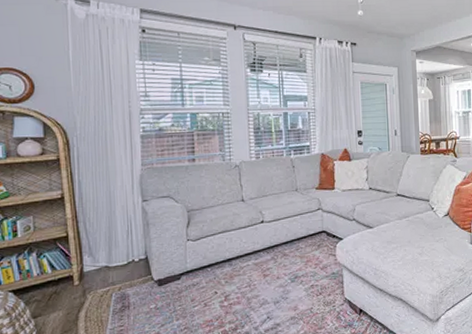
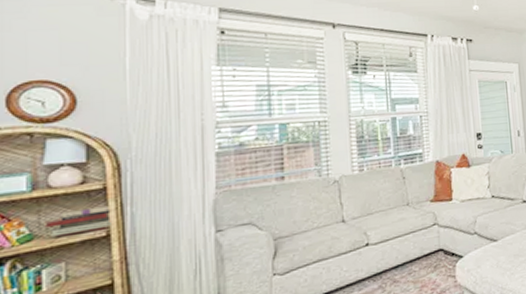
books: none [15,173,66,196] -> present [42,205,113,237]

